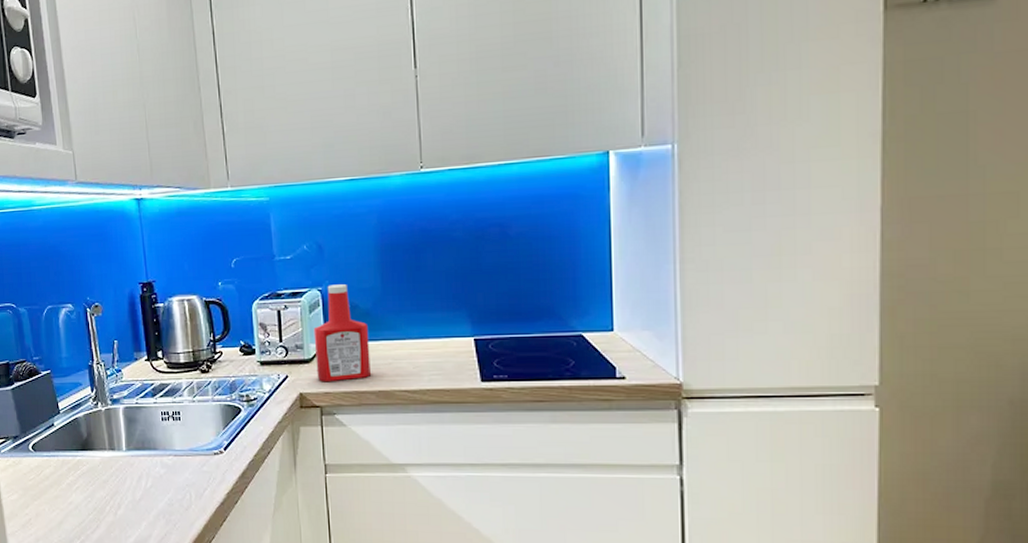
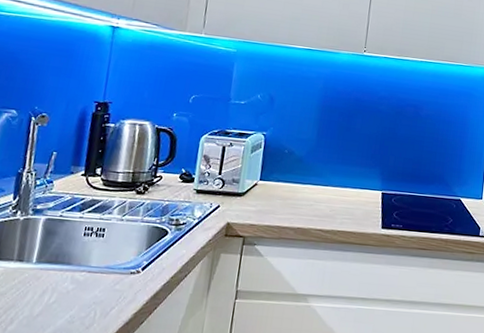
ketchup bottle: present [313,284,371,382] -> none [246,131,299,216]

